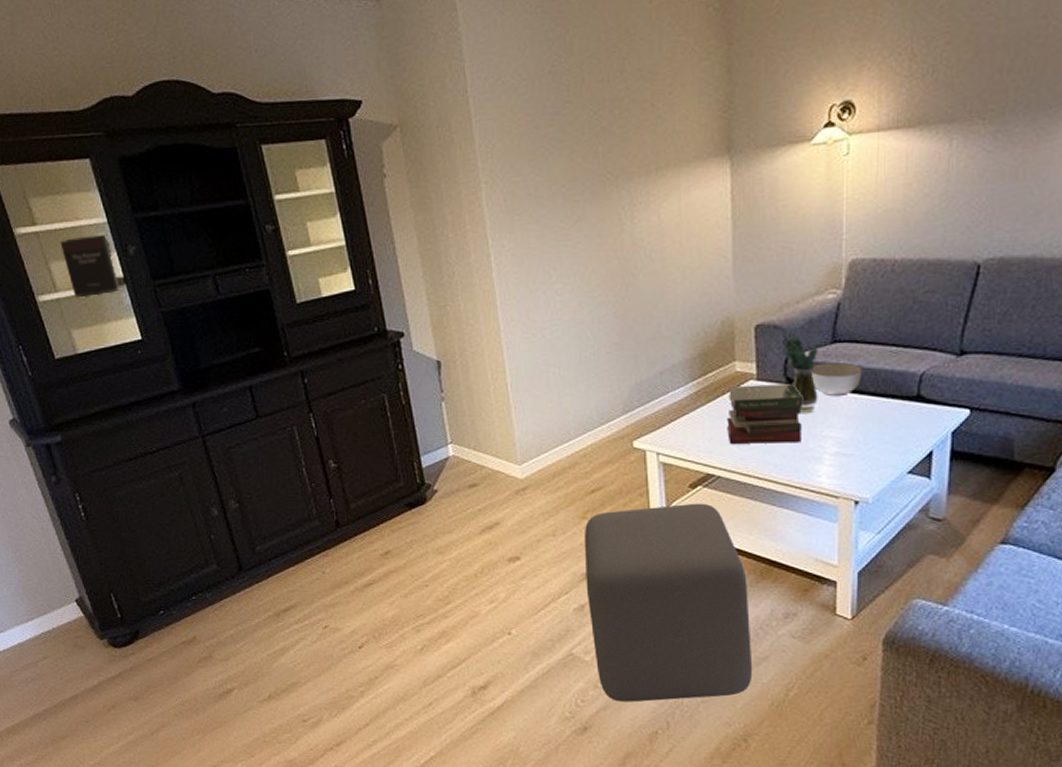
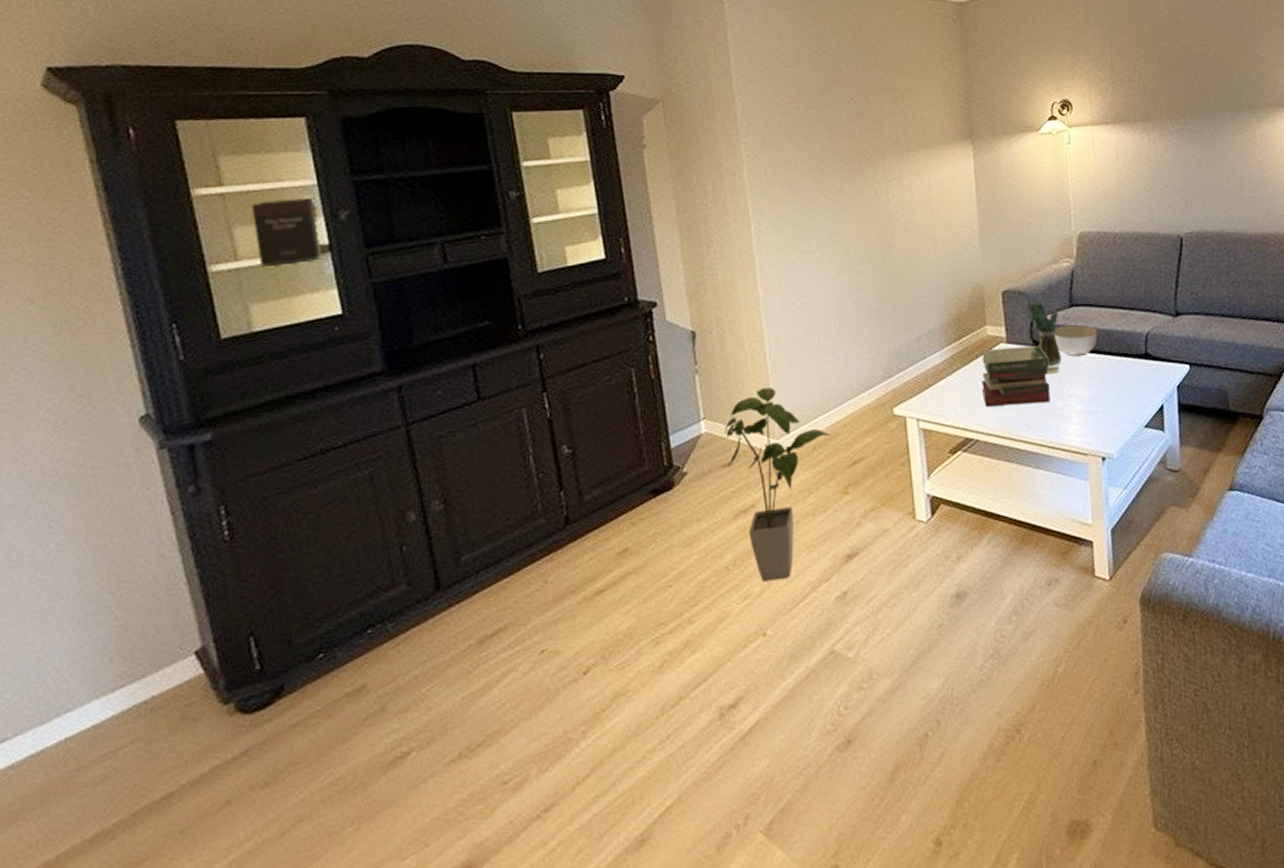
house plant: none [470,417,570,590] -> present [724,388,831,582]
pouf: present [584,503,753,702] -> none [845,468,1021,703]

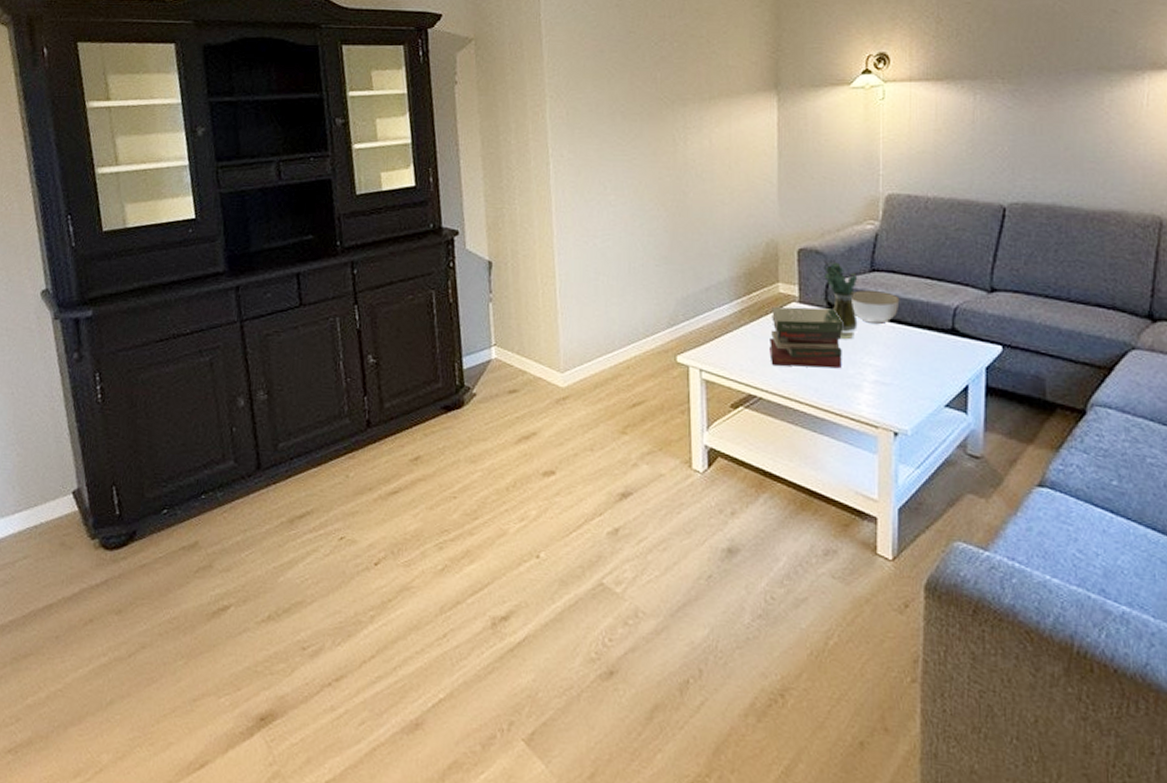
books: present [251,198,335,266] -> none [130,114,192,172]
house plant: present [724,388,831,582] -> none [512,322,613,508]

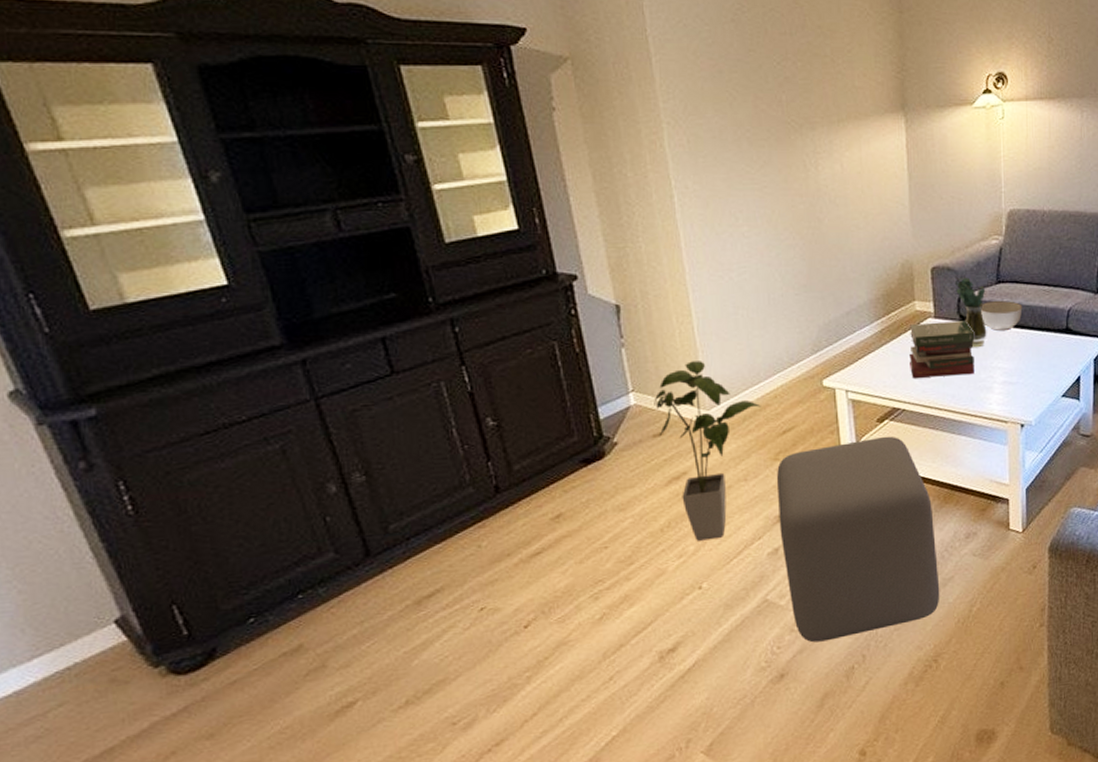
house plant: none [512,322,613,508] -> present [654,361,761,541]
pouf: none [621,424,791,644] -> present [776,436,940,643]

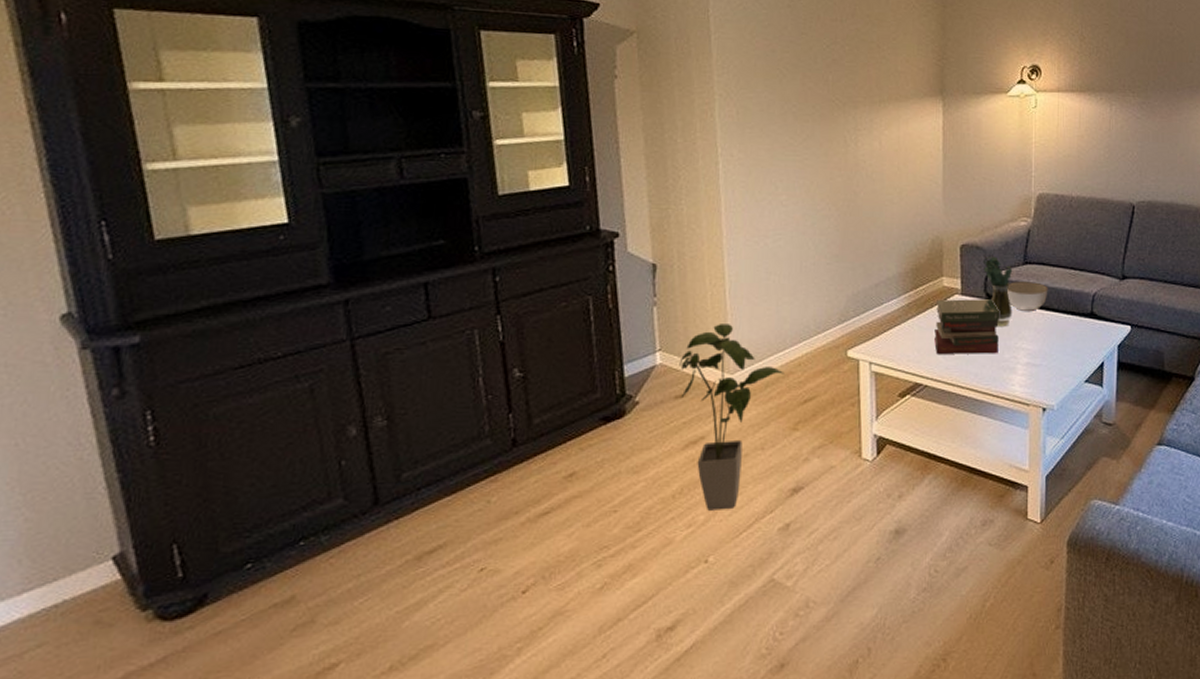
pouf: present [776,436,940,643] -> none [792,412,953,630]

